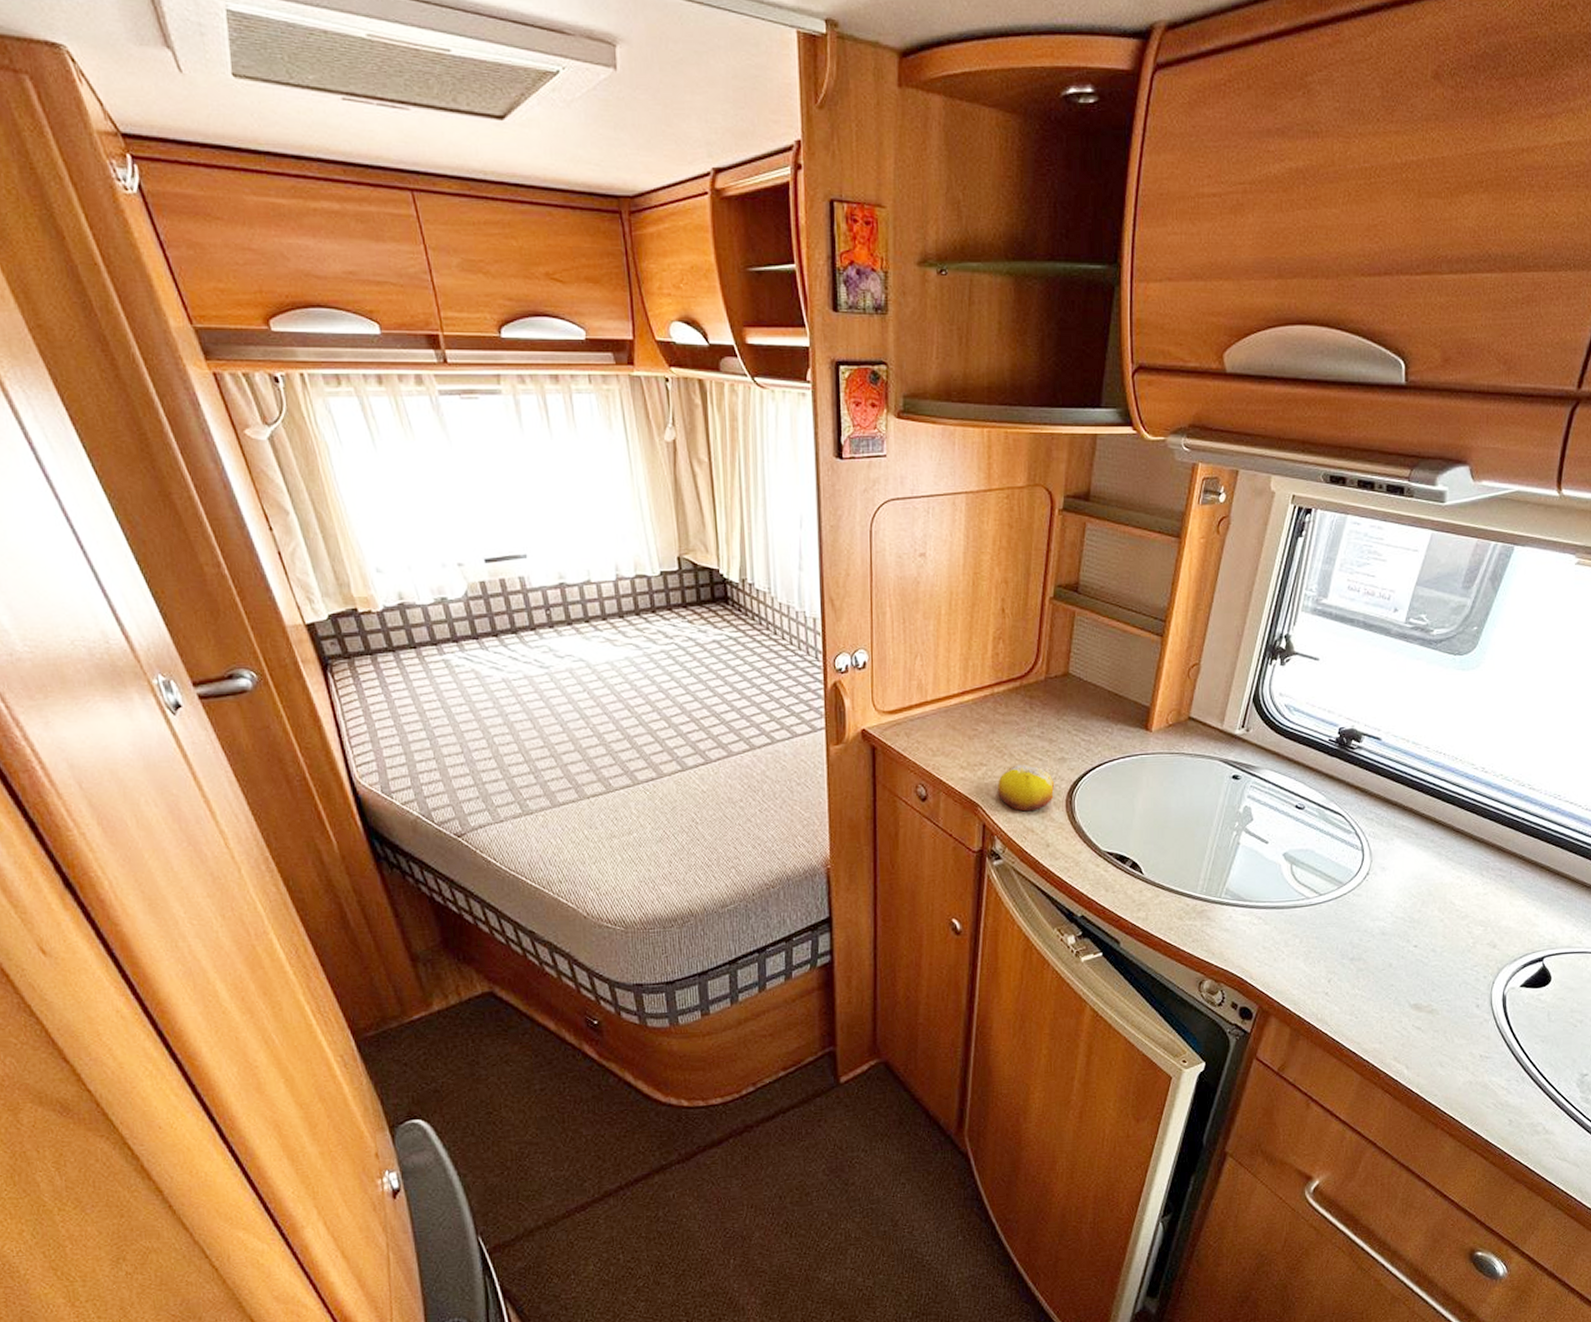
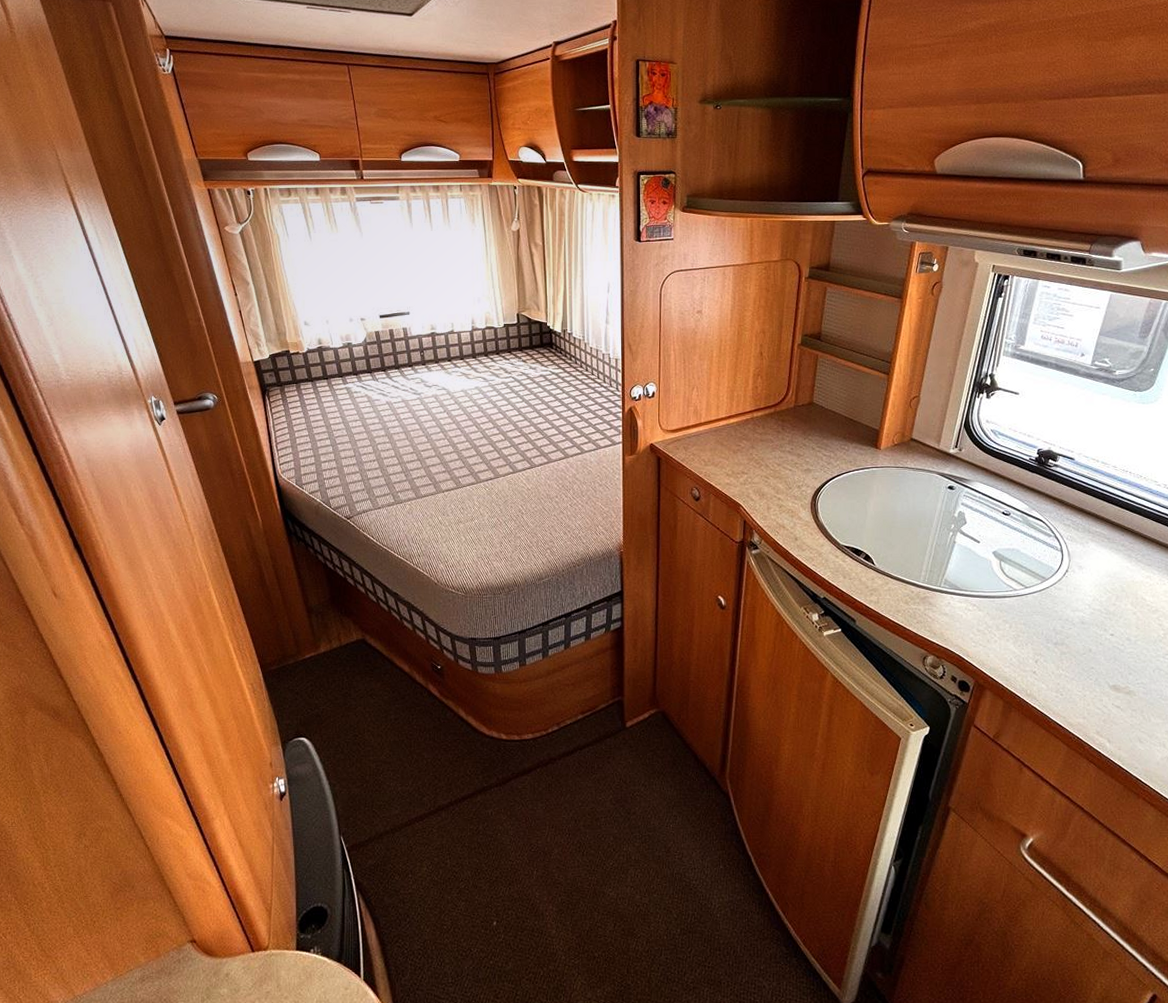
fruit: present [998,765,1055,812] -> none [756,474,802,511]

